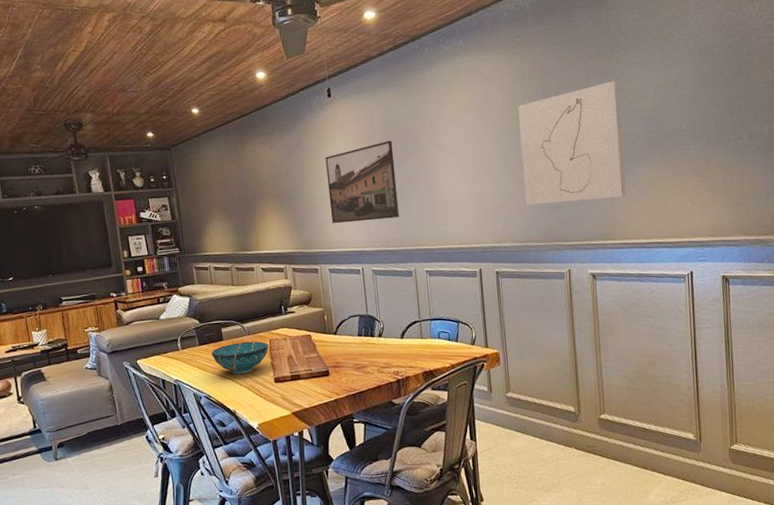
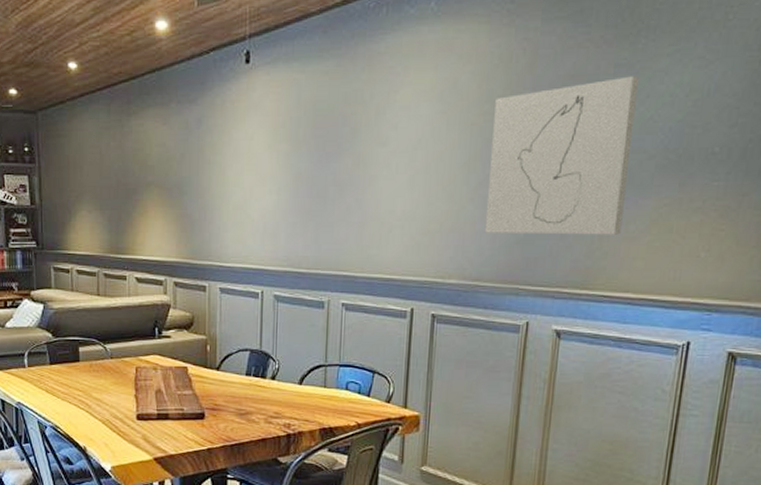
decorative bowl: present [211,341,269,374] -> none [64,366,134,404]
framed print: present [325,140,400,224] -> none [230,129,322,232]

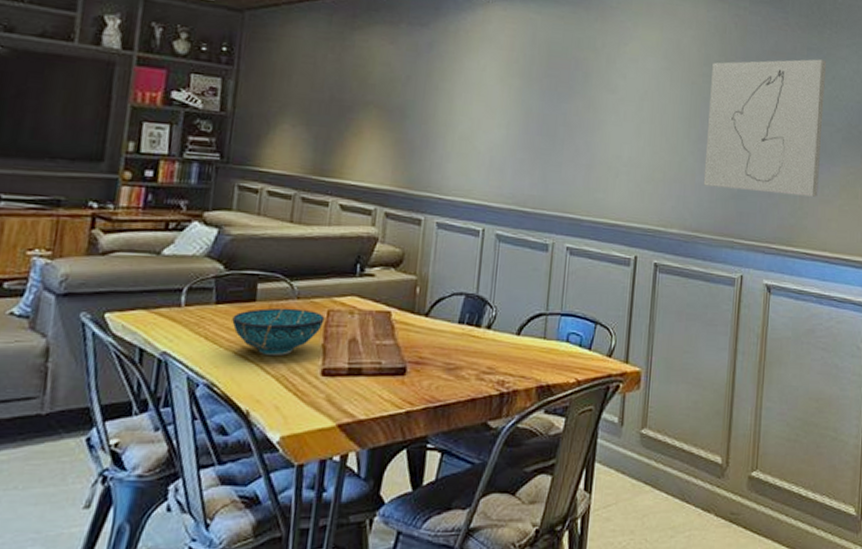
decorative bowl: none [64,366,134,404] -> present [232,307,325,355]

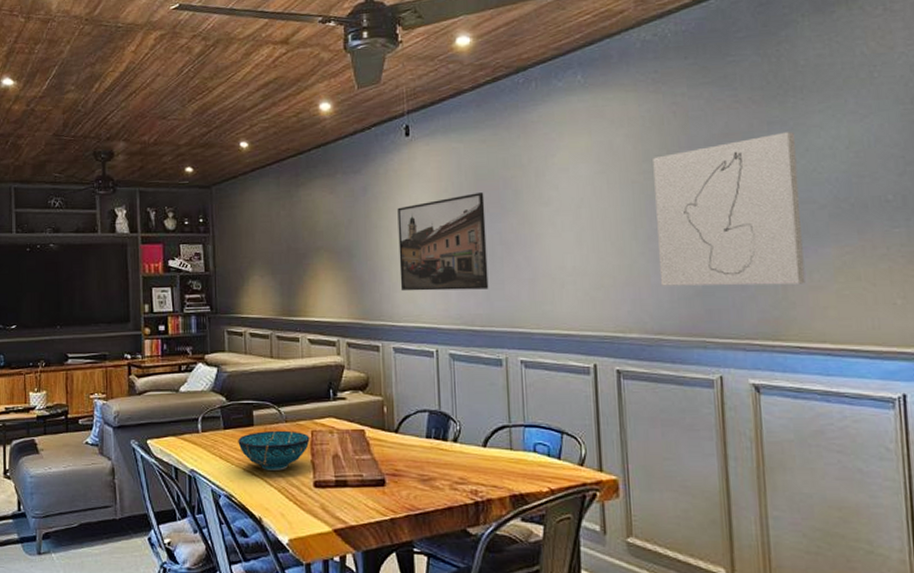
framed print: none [454,68,555,170] -> present [397,192,489,291]

